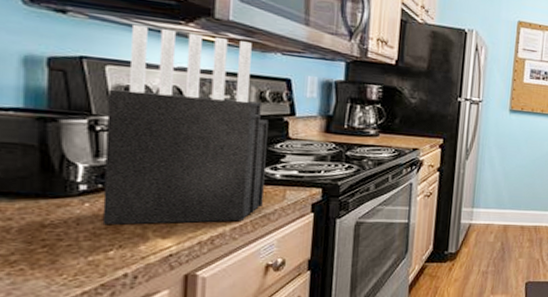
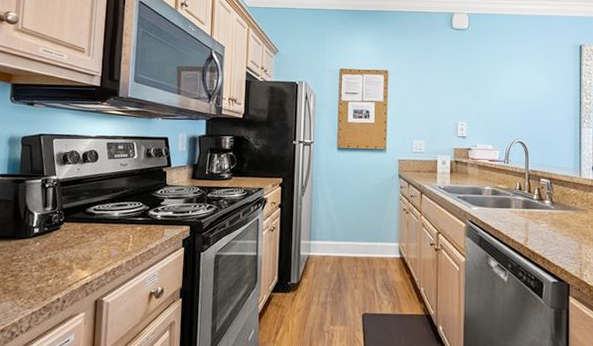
knife block: present [102,24,268,225] -> none [46,107,153,260]

